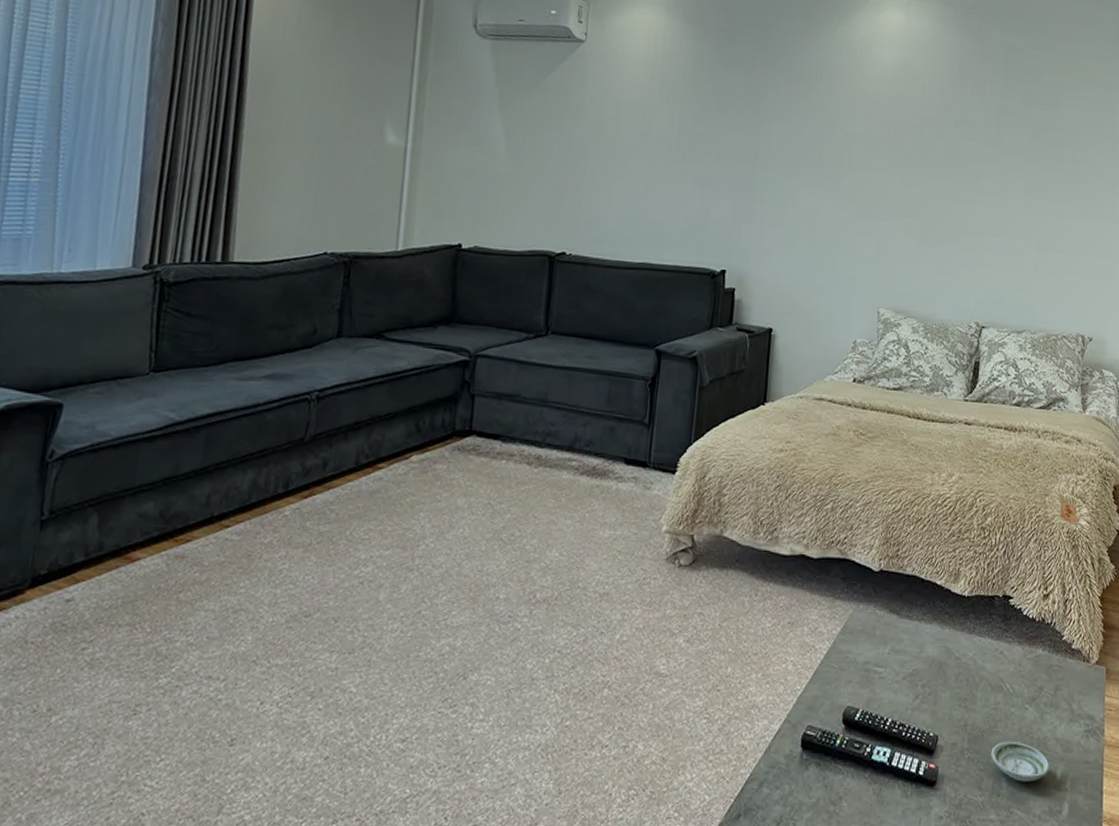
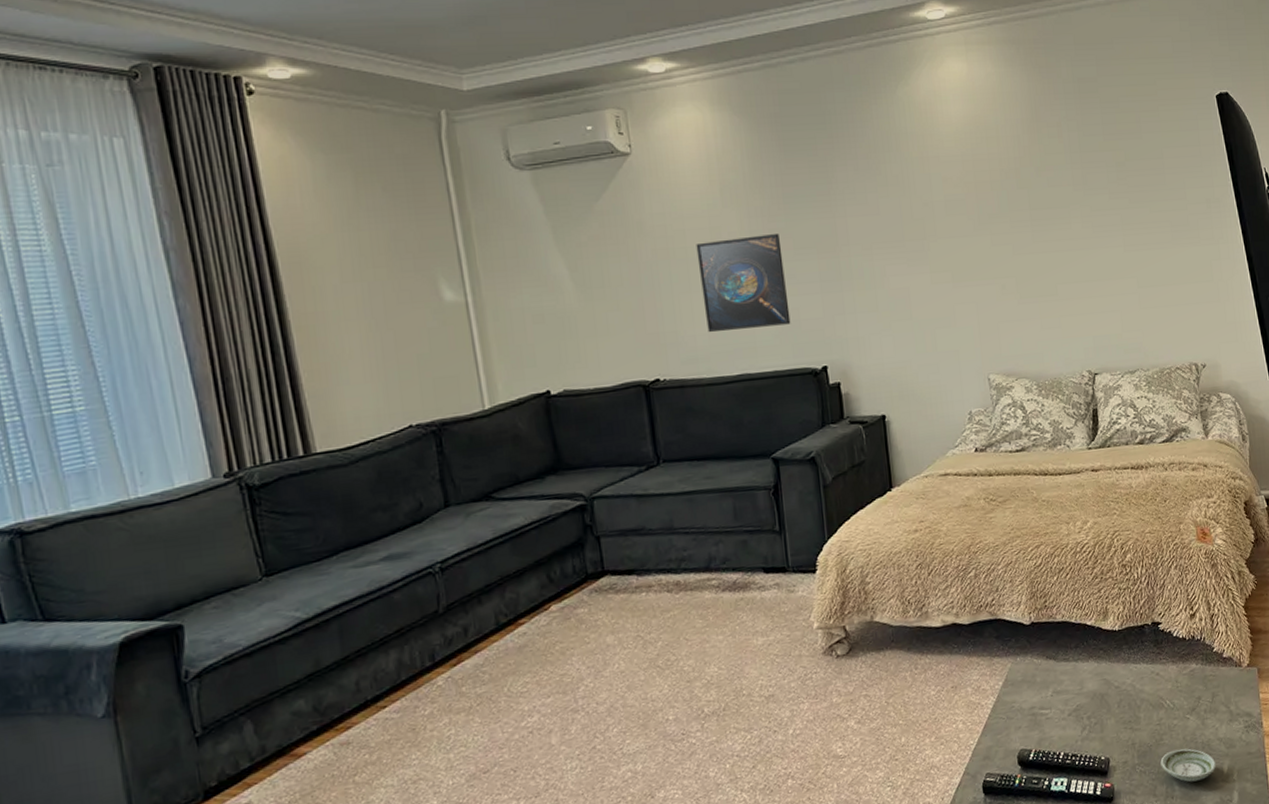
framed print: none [620,133,705,224] -> present [696,234,791,333]

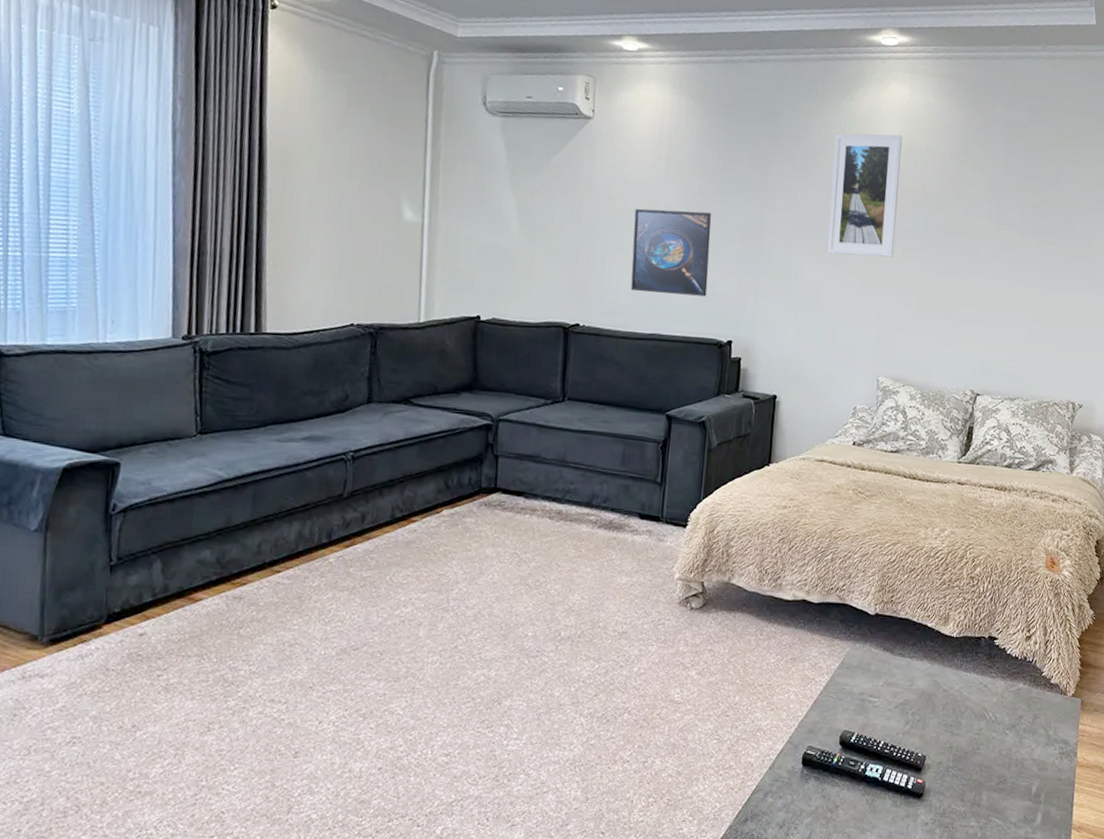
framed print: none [896,114,982,254] -> present [827,133,902,257]
saucer: present [1160,748,1217,783] -> none [973,761,1026,795]

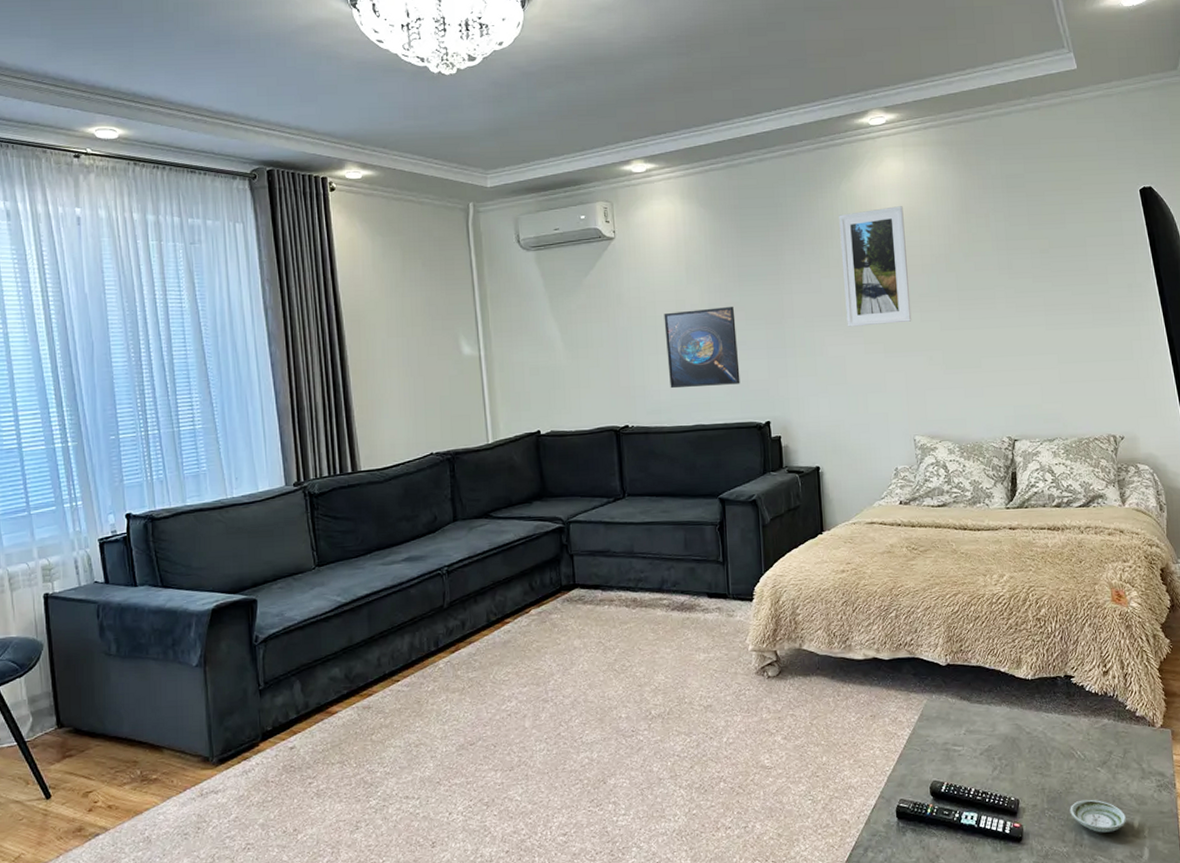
saucer: none [973,761,1026,795] -> present [1070,799,1127,833]

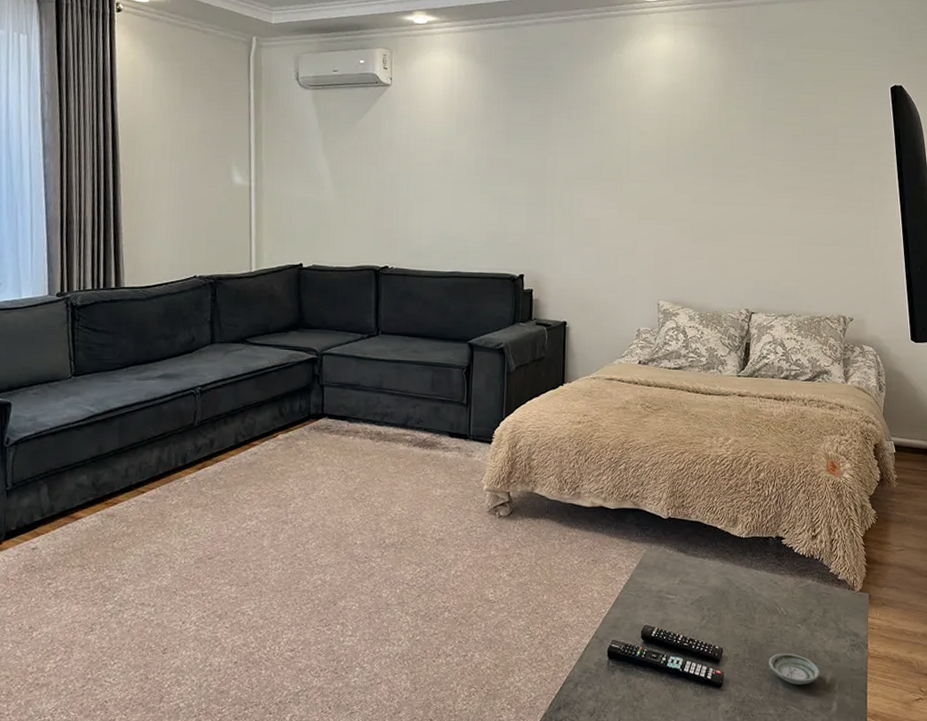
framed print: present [664,307,740,389] -> none [431,161,500,236]
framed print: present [839,206,912,327] -> none [605,80,669,192]

